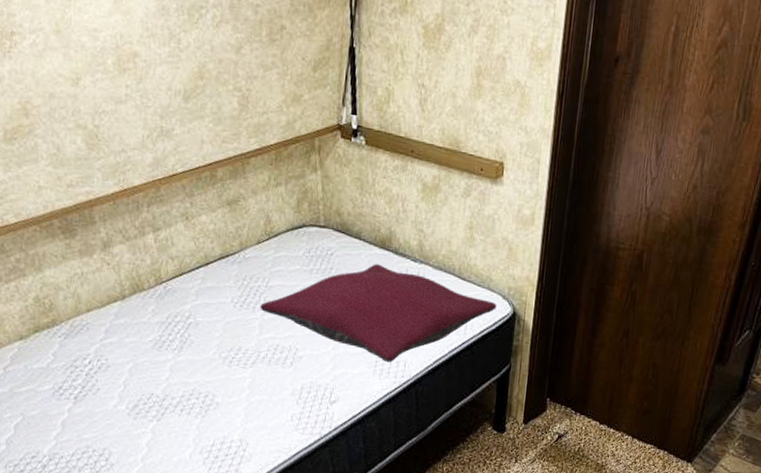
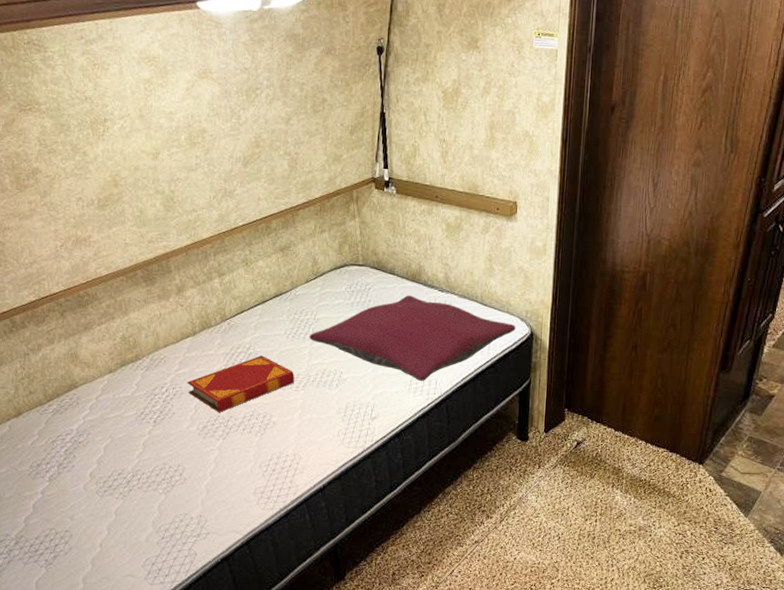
hardback book: none [114,326,242,390] -> present [187,355,294,412]

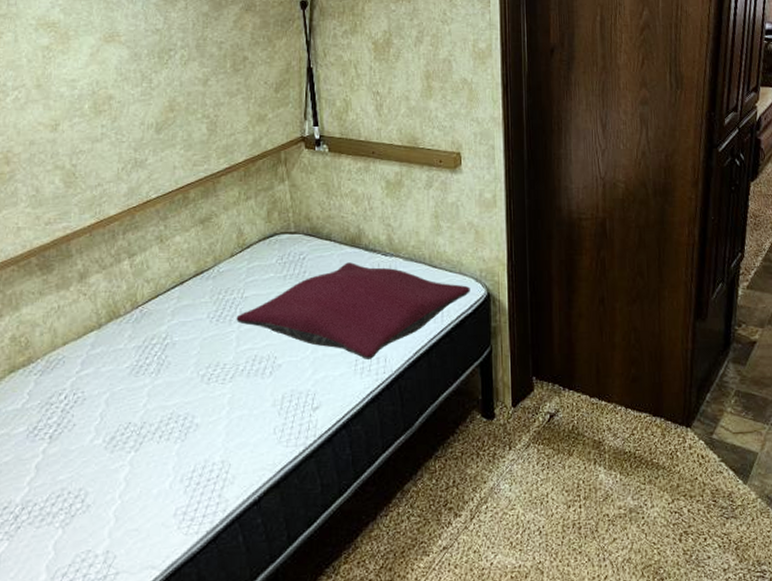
hardback book: present [187,355,294,412] -> none [91,345,220,418]

